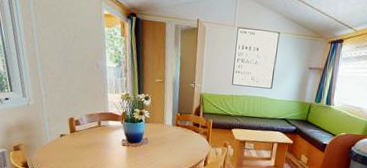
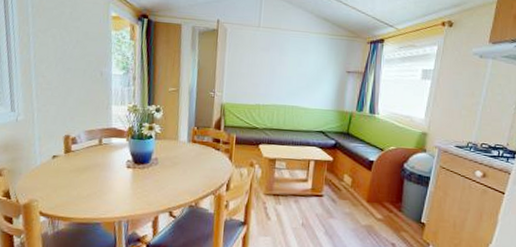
wall art: present [232,26,280,89] -> none [258,27,312,97]

